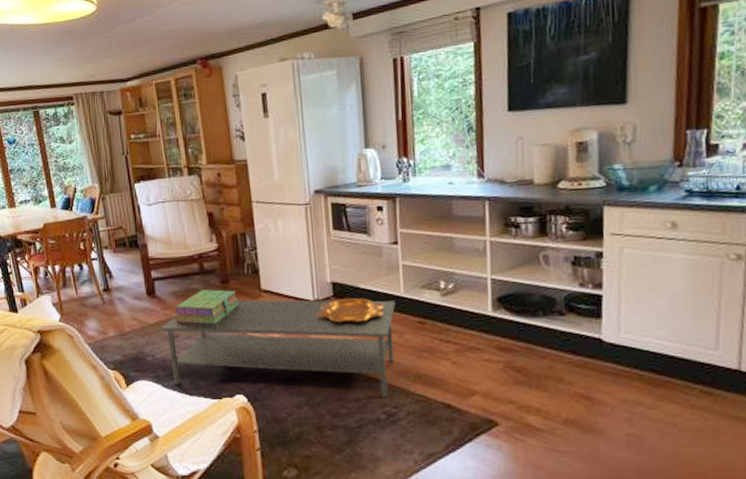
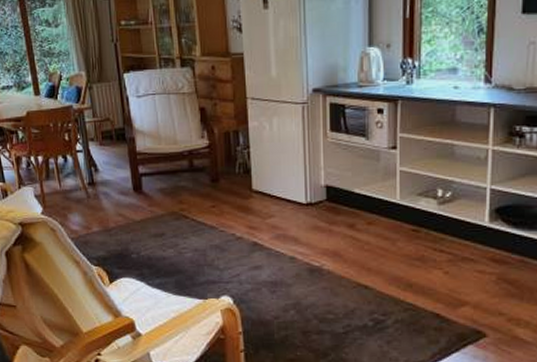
coffee table: present [161,299,396,398] -> none [147,200,391,305]
stack of books: present [174,289,239,325] -> none [161,188,229,224]
decorative bowl: present [316,298,384,323] -> none [308,203,379,228]

